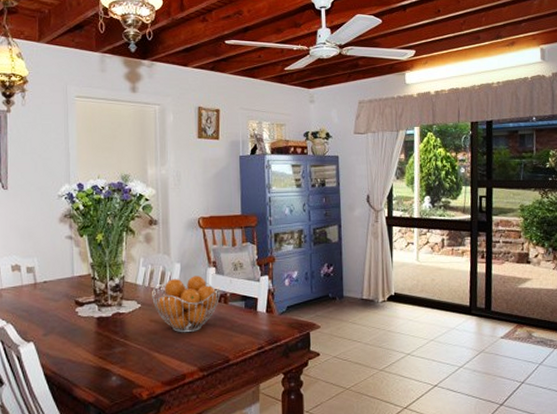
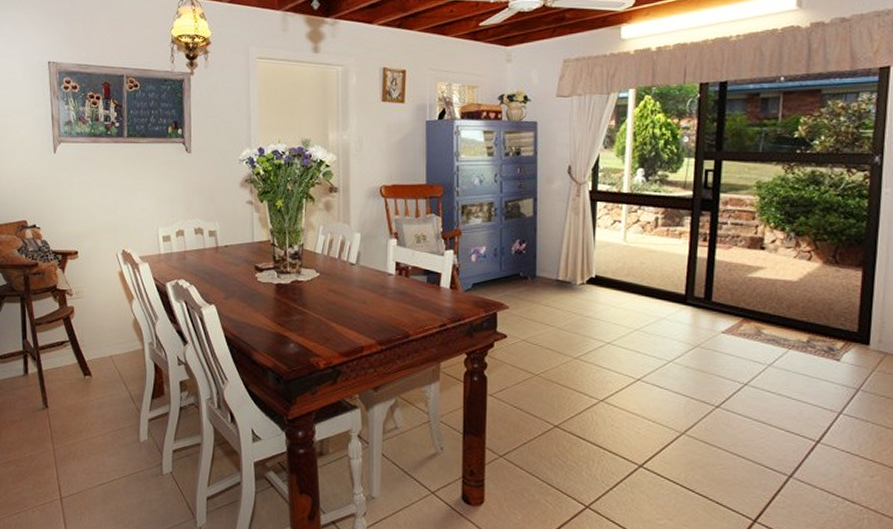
fruit basket: present [152,276,221,333] -> none [331,247,402,305]

